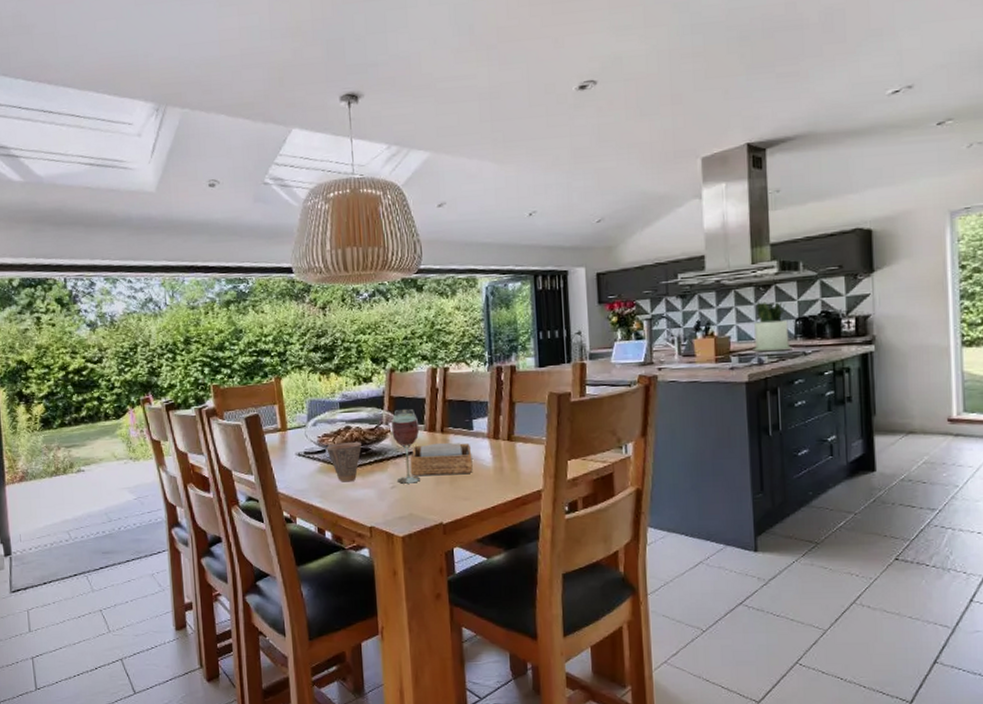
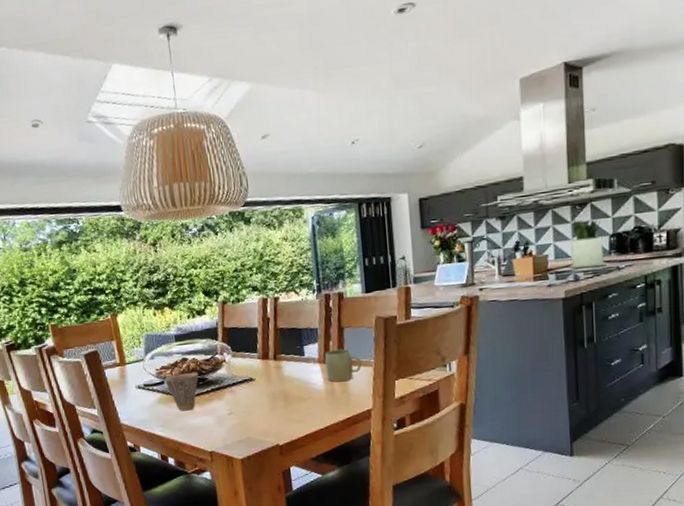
wineglass: present [391,408,420,484] -> none [226,338,256,410]
napkin holder: present [409,442,473,475] -> none [245,368,306,402]
mug: none [494,424,533,459] -> present [324,349,362,382]

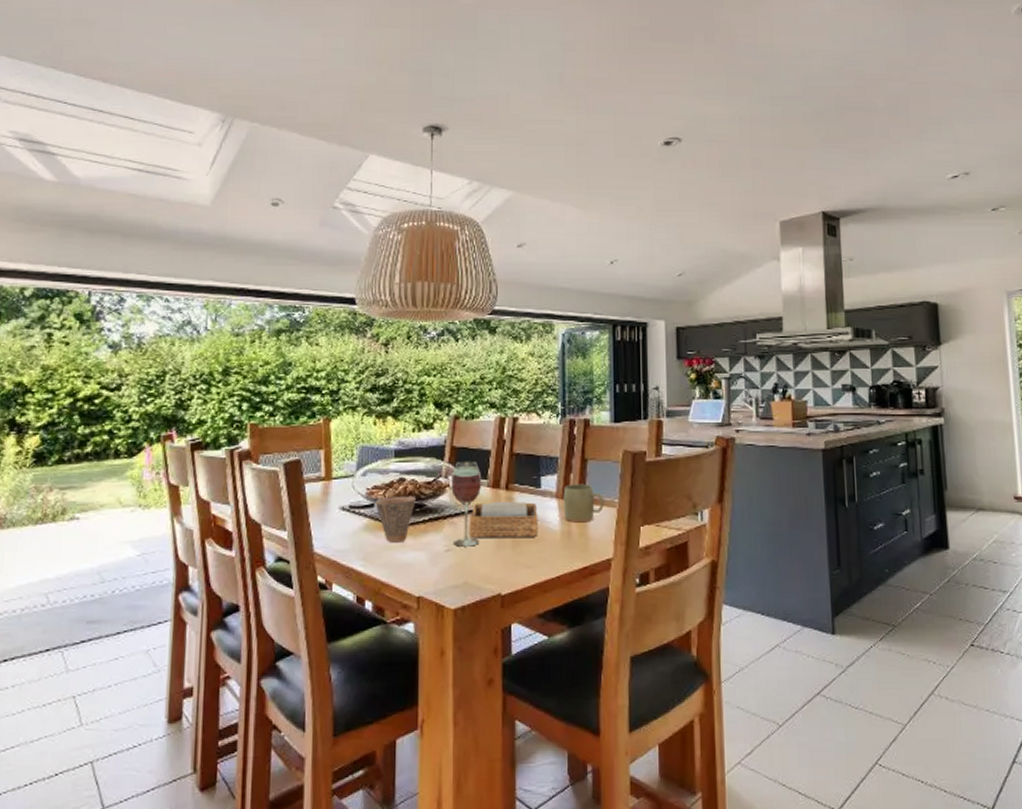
wineglass: none [226,338,256,410] -> present [451,461,482,547]
napkin holder: none [245,368,306,402] -> present [468,501,538,537]
planter: present [569,218,607,269] -> none [829,366,867,419]

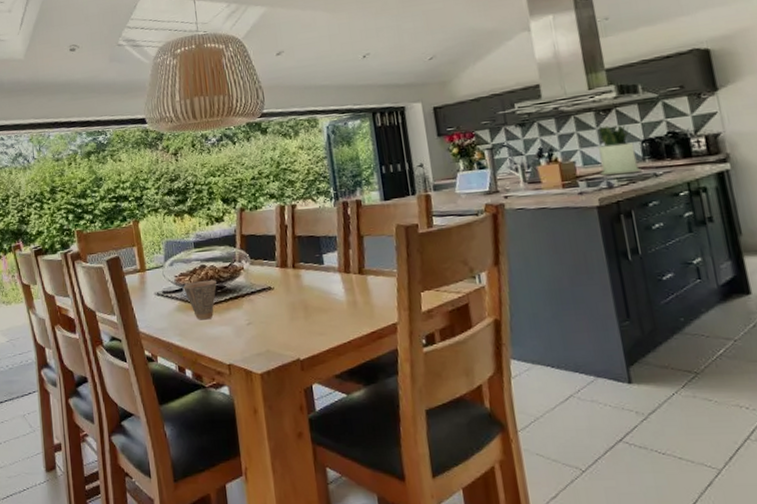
wineglass: present [451,461,482,547] -> none [244,245,275,320]
napkin holder: present [468,501,538,537] -> none [263,277,326,312]
mug: present [563,484,604,523] -> none [344,257,384,293]
planter: none [829,366,867,419] -> present [597,123,642,176]

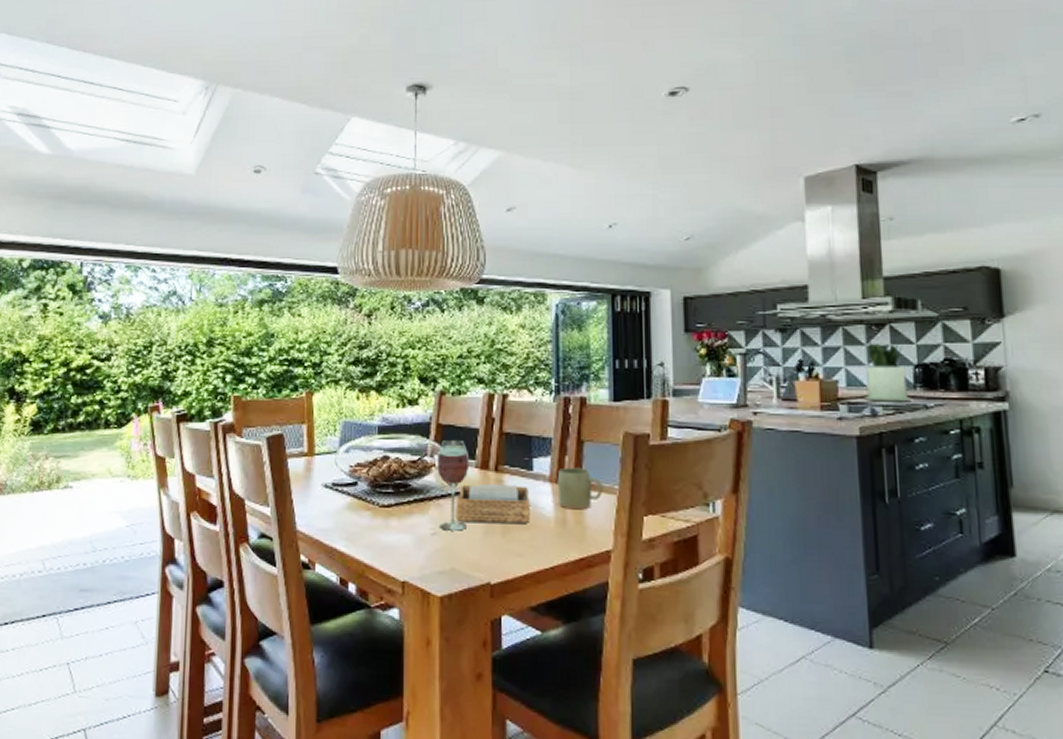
cup: present [183,279,217,320] -> none [358,474,400,524]
wineglass: none [244,245,275,320] -> present [437,439,470,531]
napkin holder: none [263,277,326,312] -> present [455,483,530,523]
mug: none [344,257,384,293] -> present [557,467,602,510]

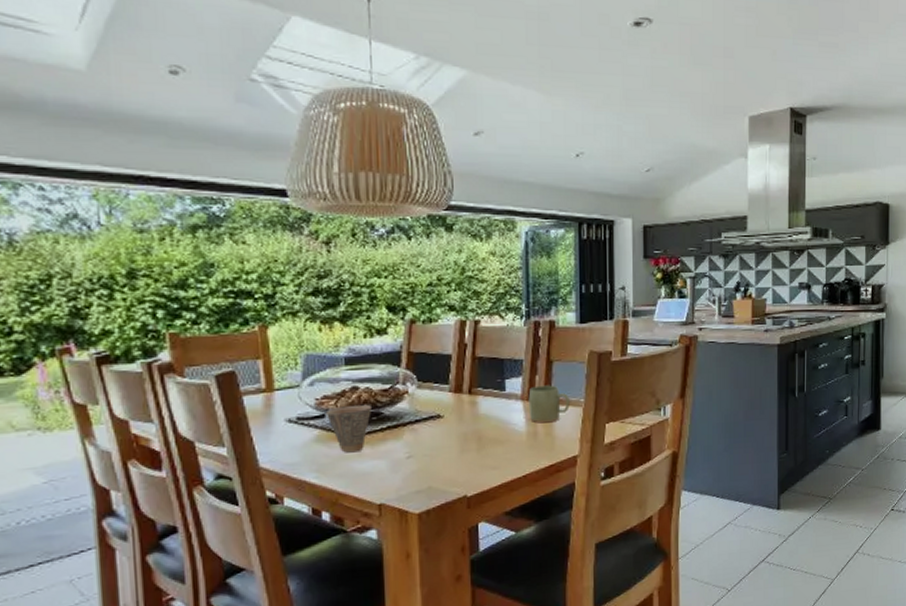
cup: none [358,474,400,524] -> present [326,404,371,453]
wineglass: present [437,439,470,531] -> none [409,366,443,453]
napkin holder: present [455,483,530,523] -> none [430,405,503,443]
planter: present [864,341,911,402] -> none [785,265,819,316]

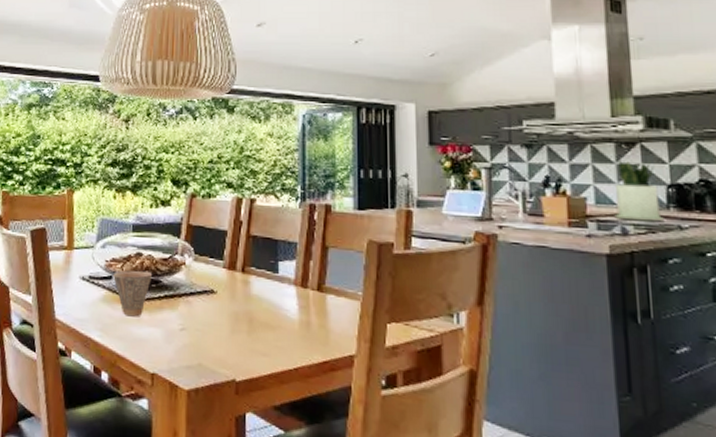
mug: present [528,385,570,423] -> none [302,271,346,314]
planter: none [785,265,819,316] -> present [614,159,664,222]

